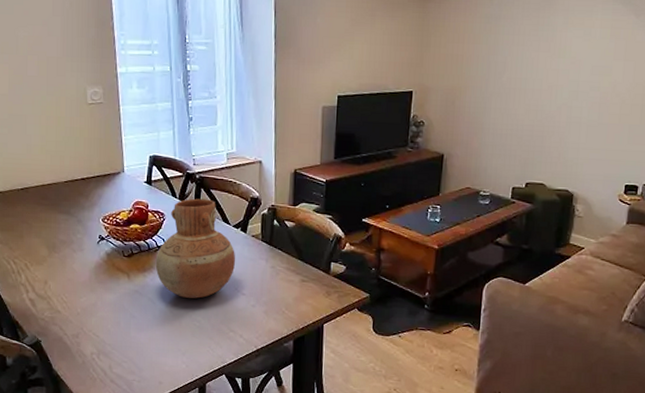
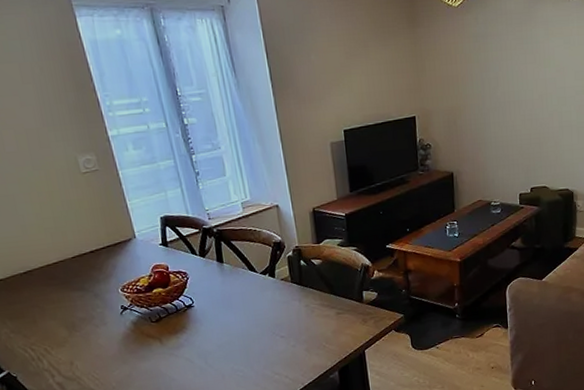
vase: present [155,198,236,299] -> none [185,250,269,352]

